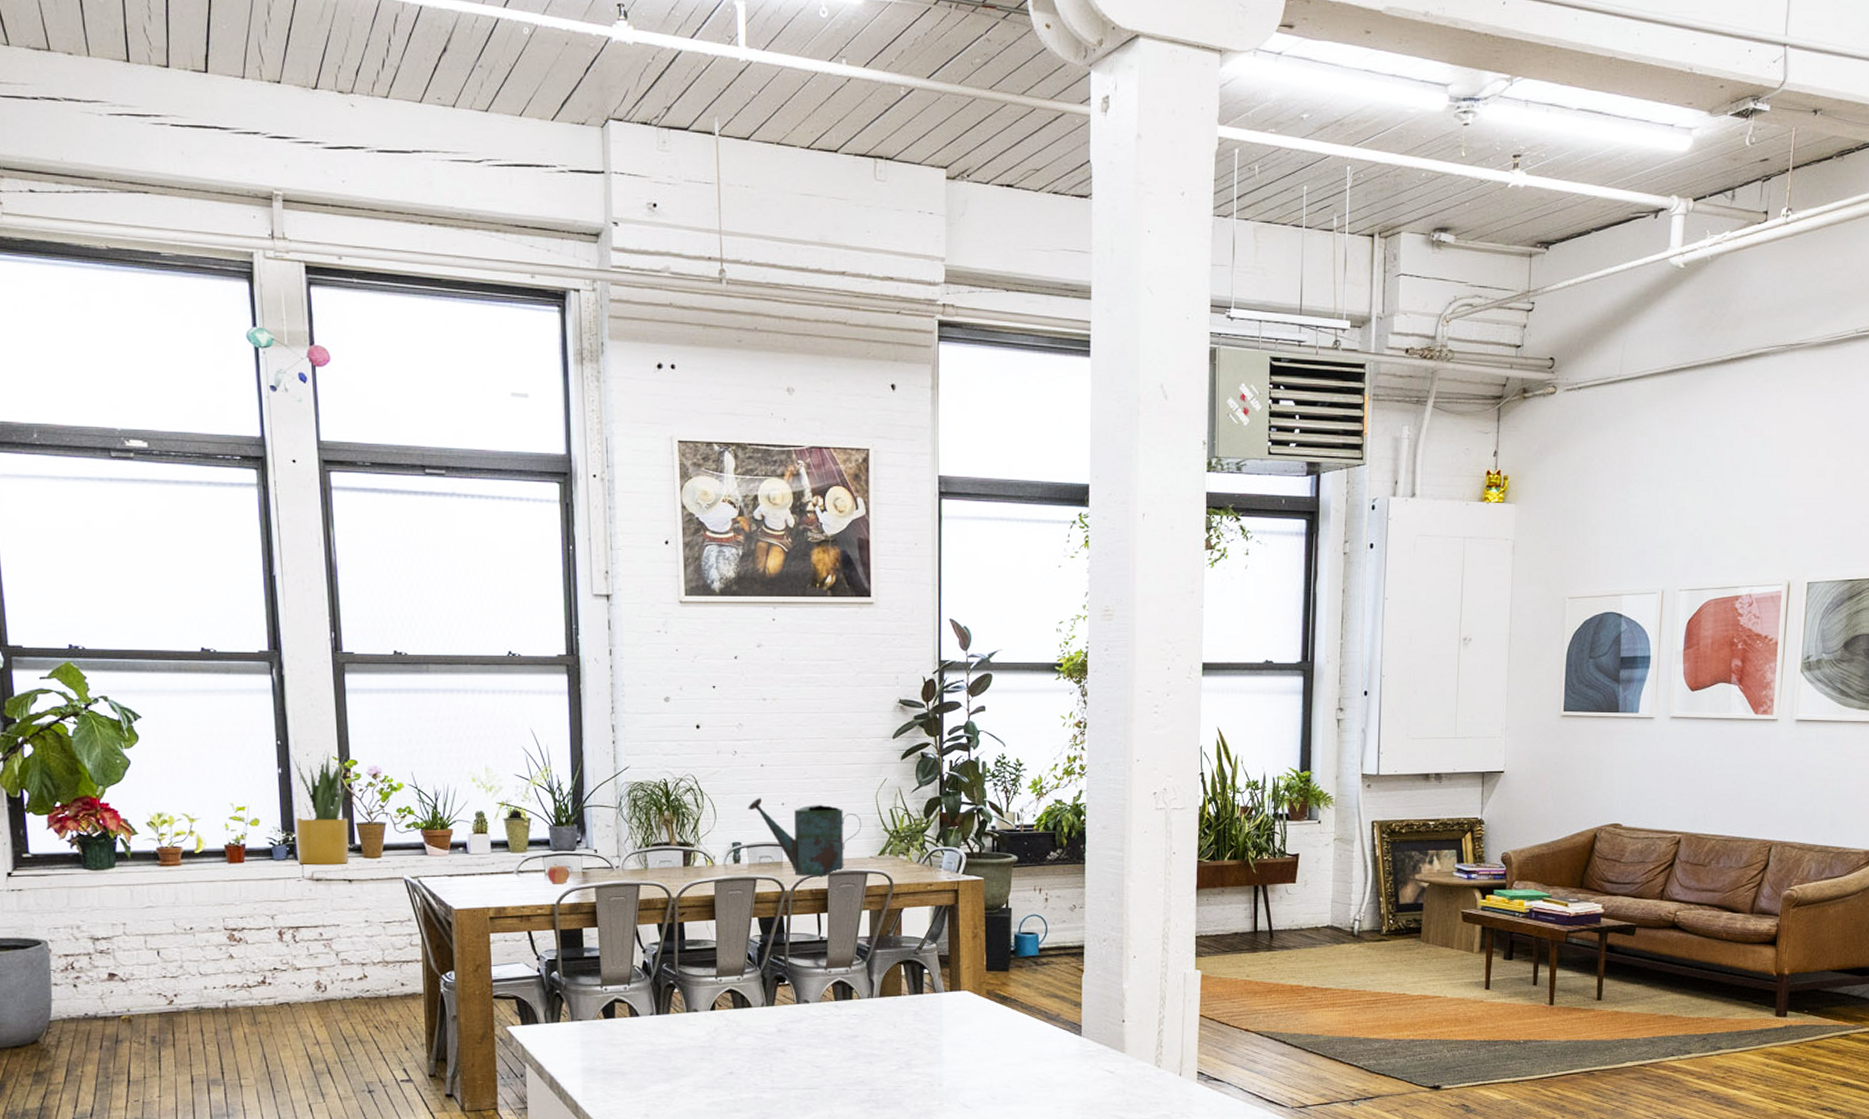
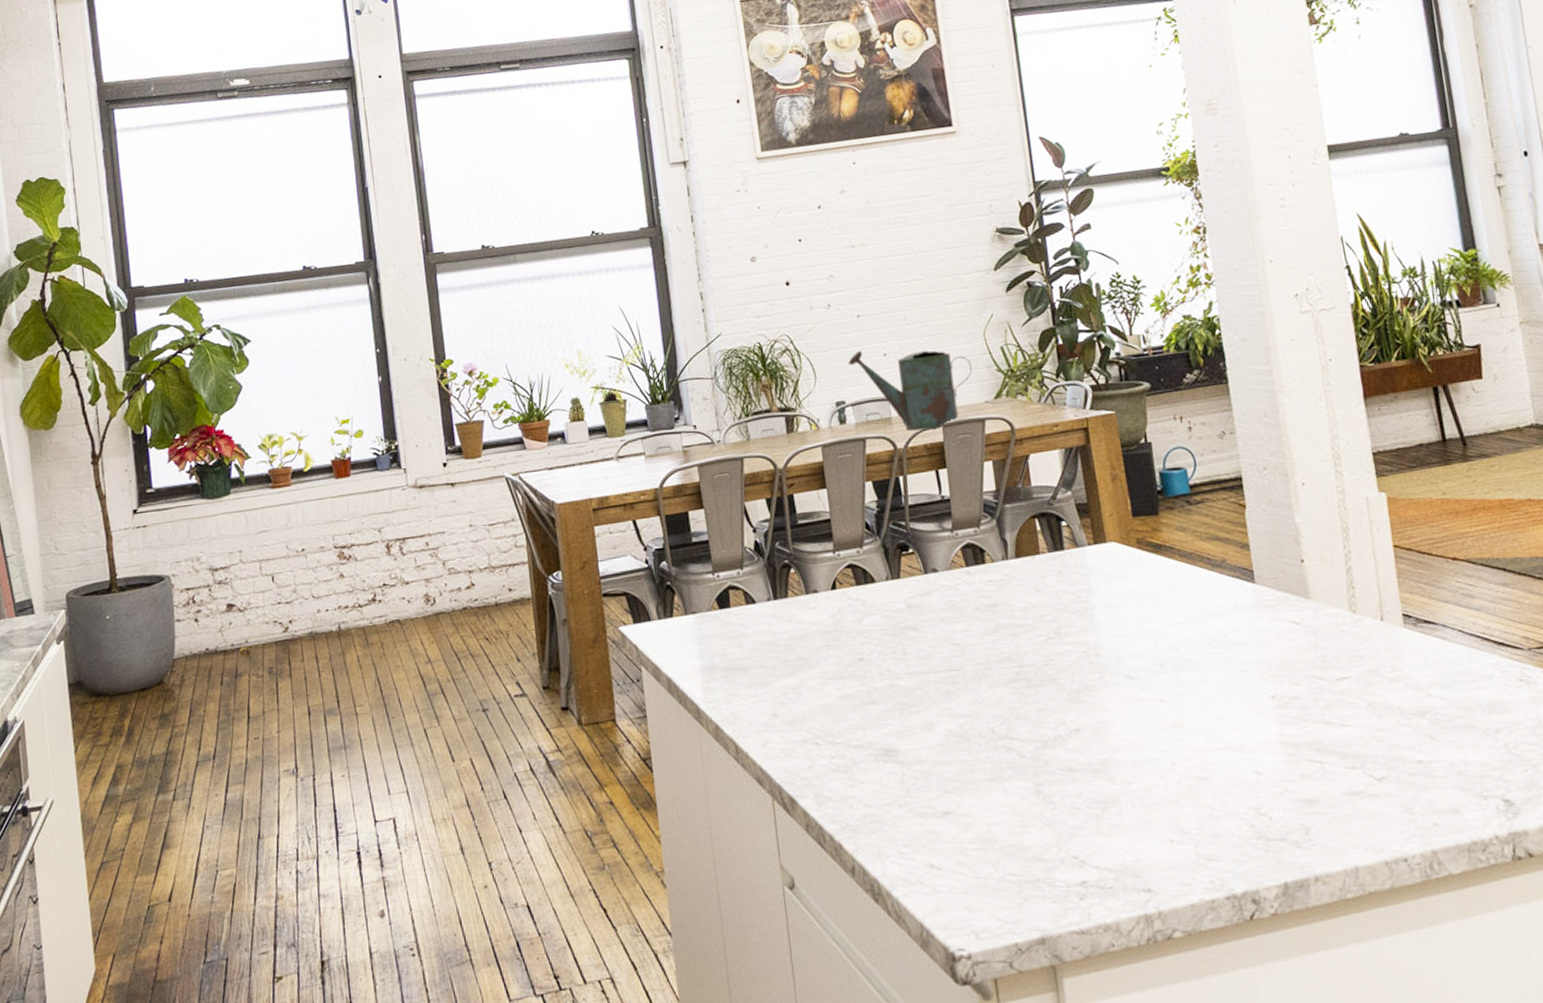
planter: present [290,752,349,866] -> none [389,353,450,473]
fruit: present [547,863,570,884] -> none [647,444,671,467]

